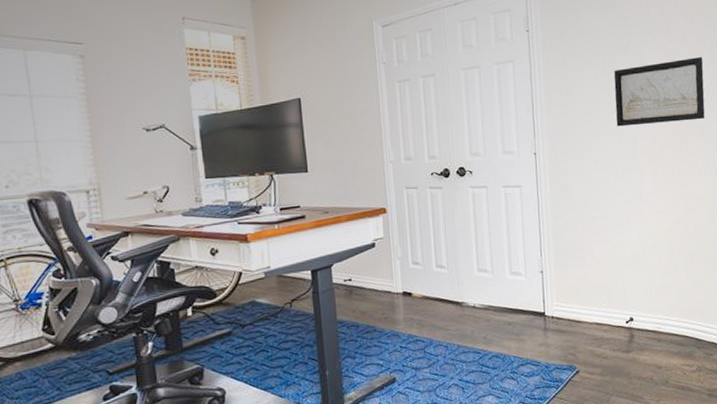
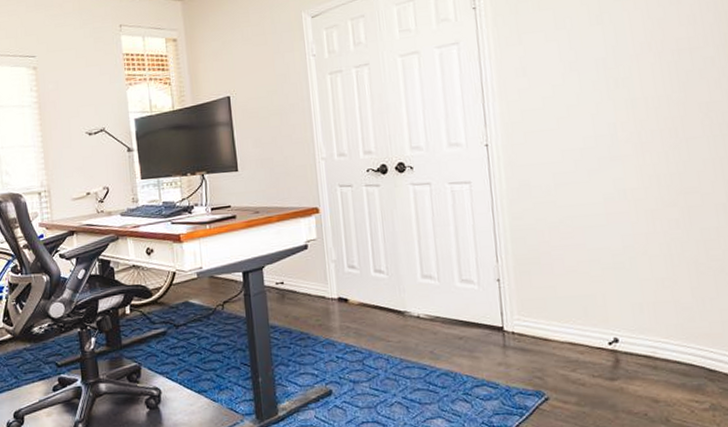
wall art: present [614,56,705,127] -> none [583,20,710,111]

